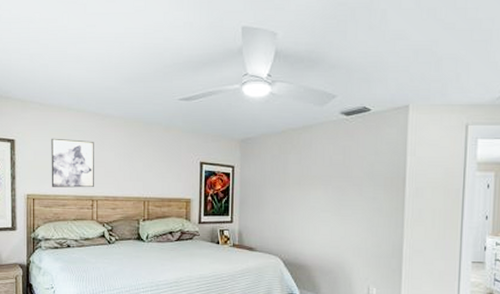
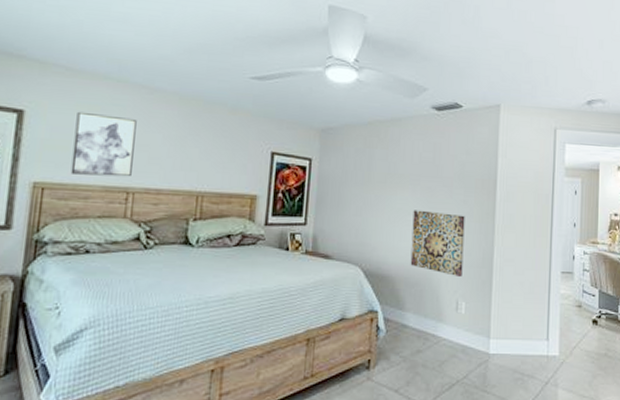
wall art: none [324,207,375,267] -> present [410,210,465,278]

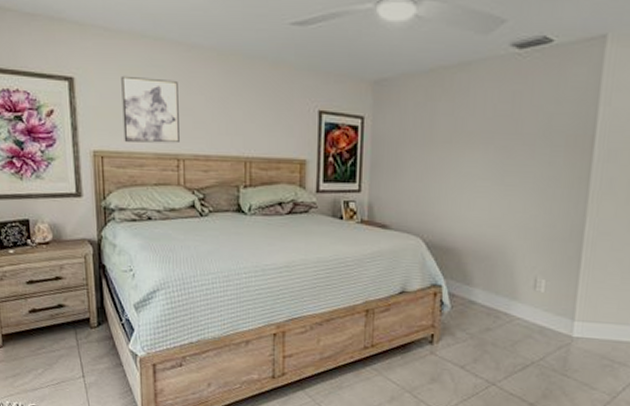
wall art: present [410,210,465,278] -> none [480,174,550,252]

